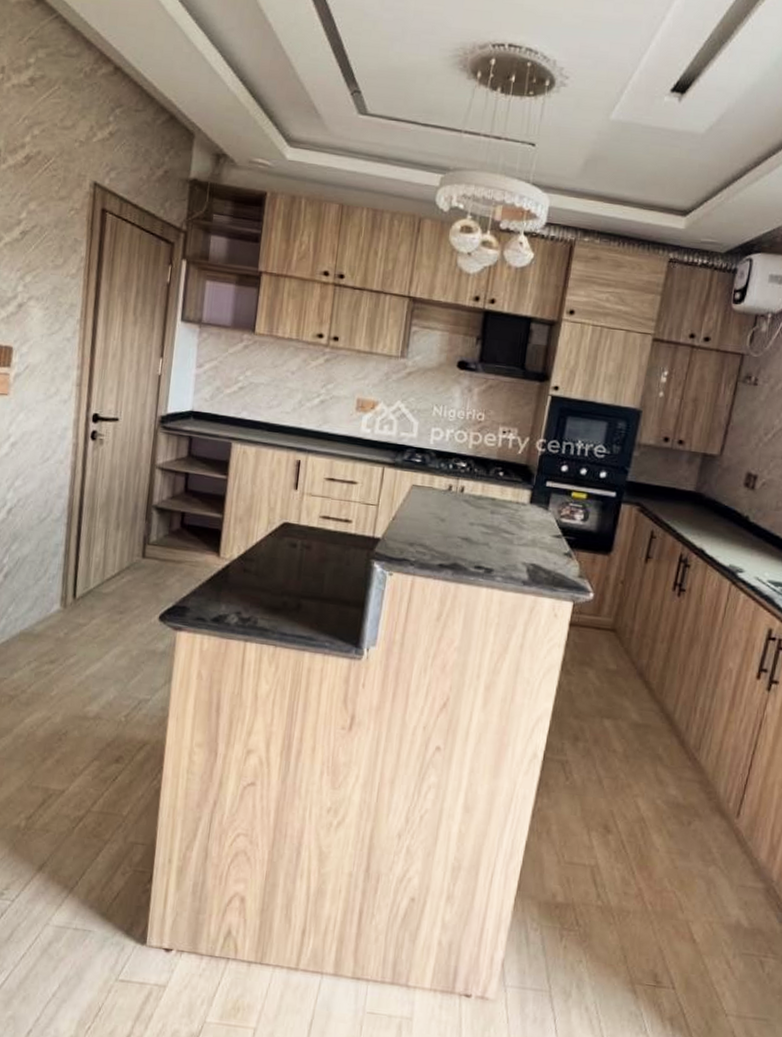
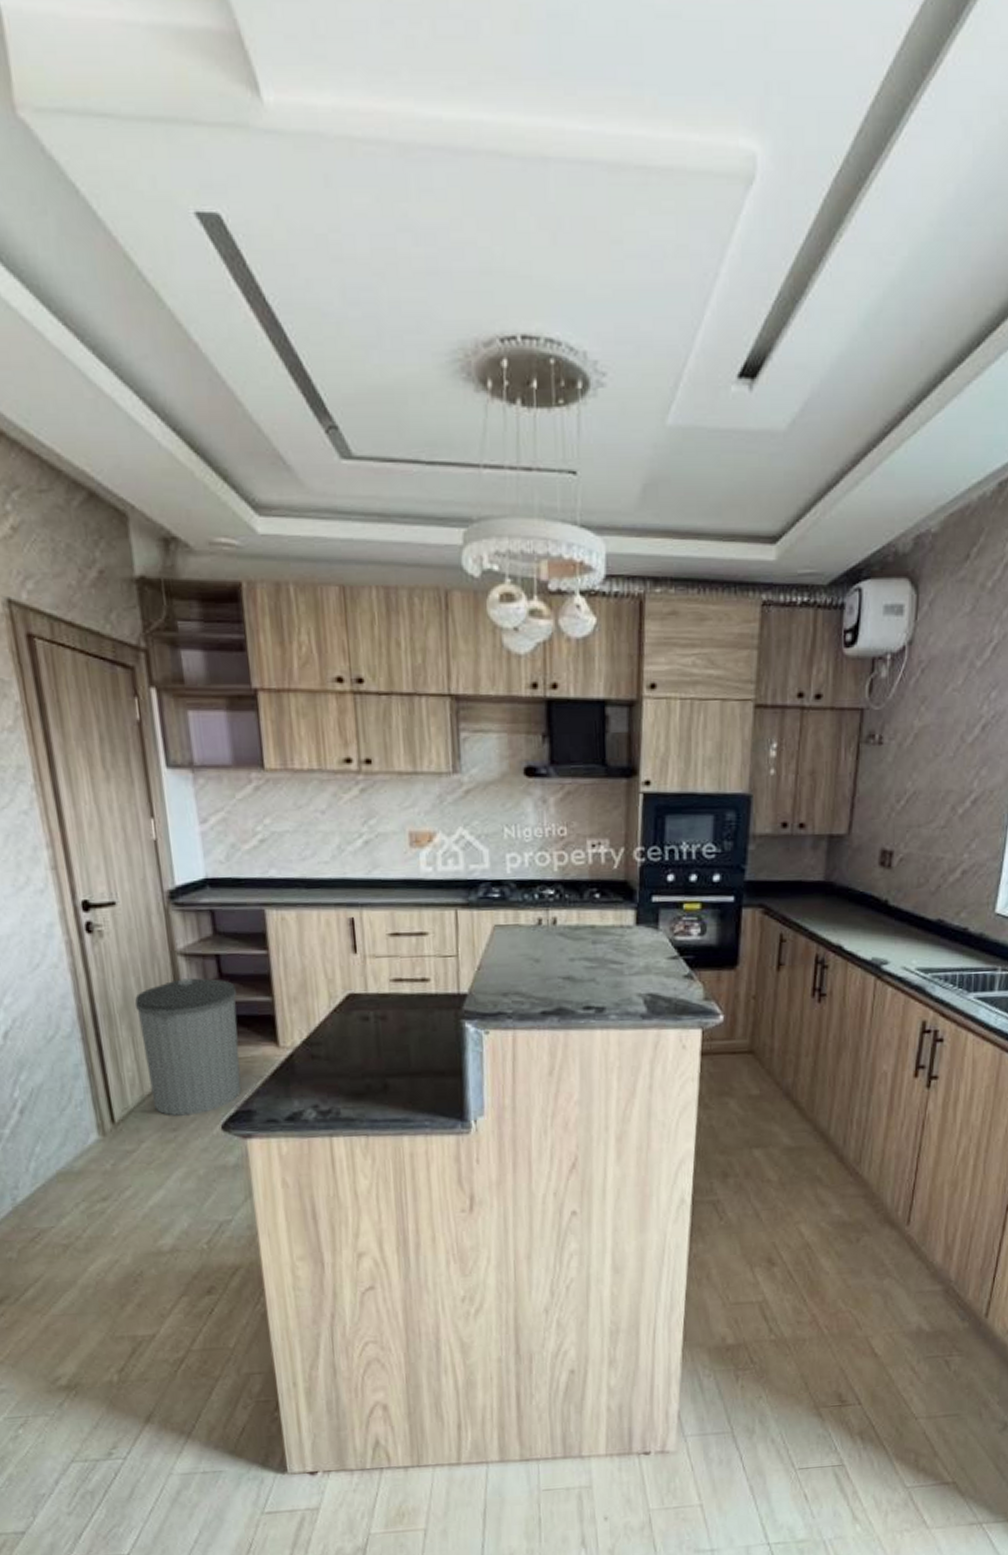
trash can: none [109,488,196,603] -> present [134,978,242,1116]

